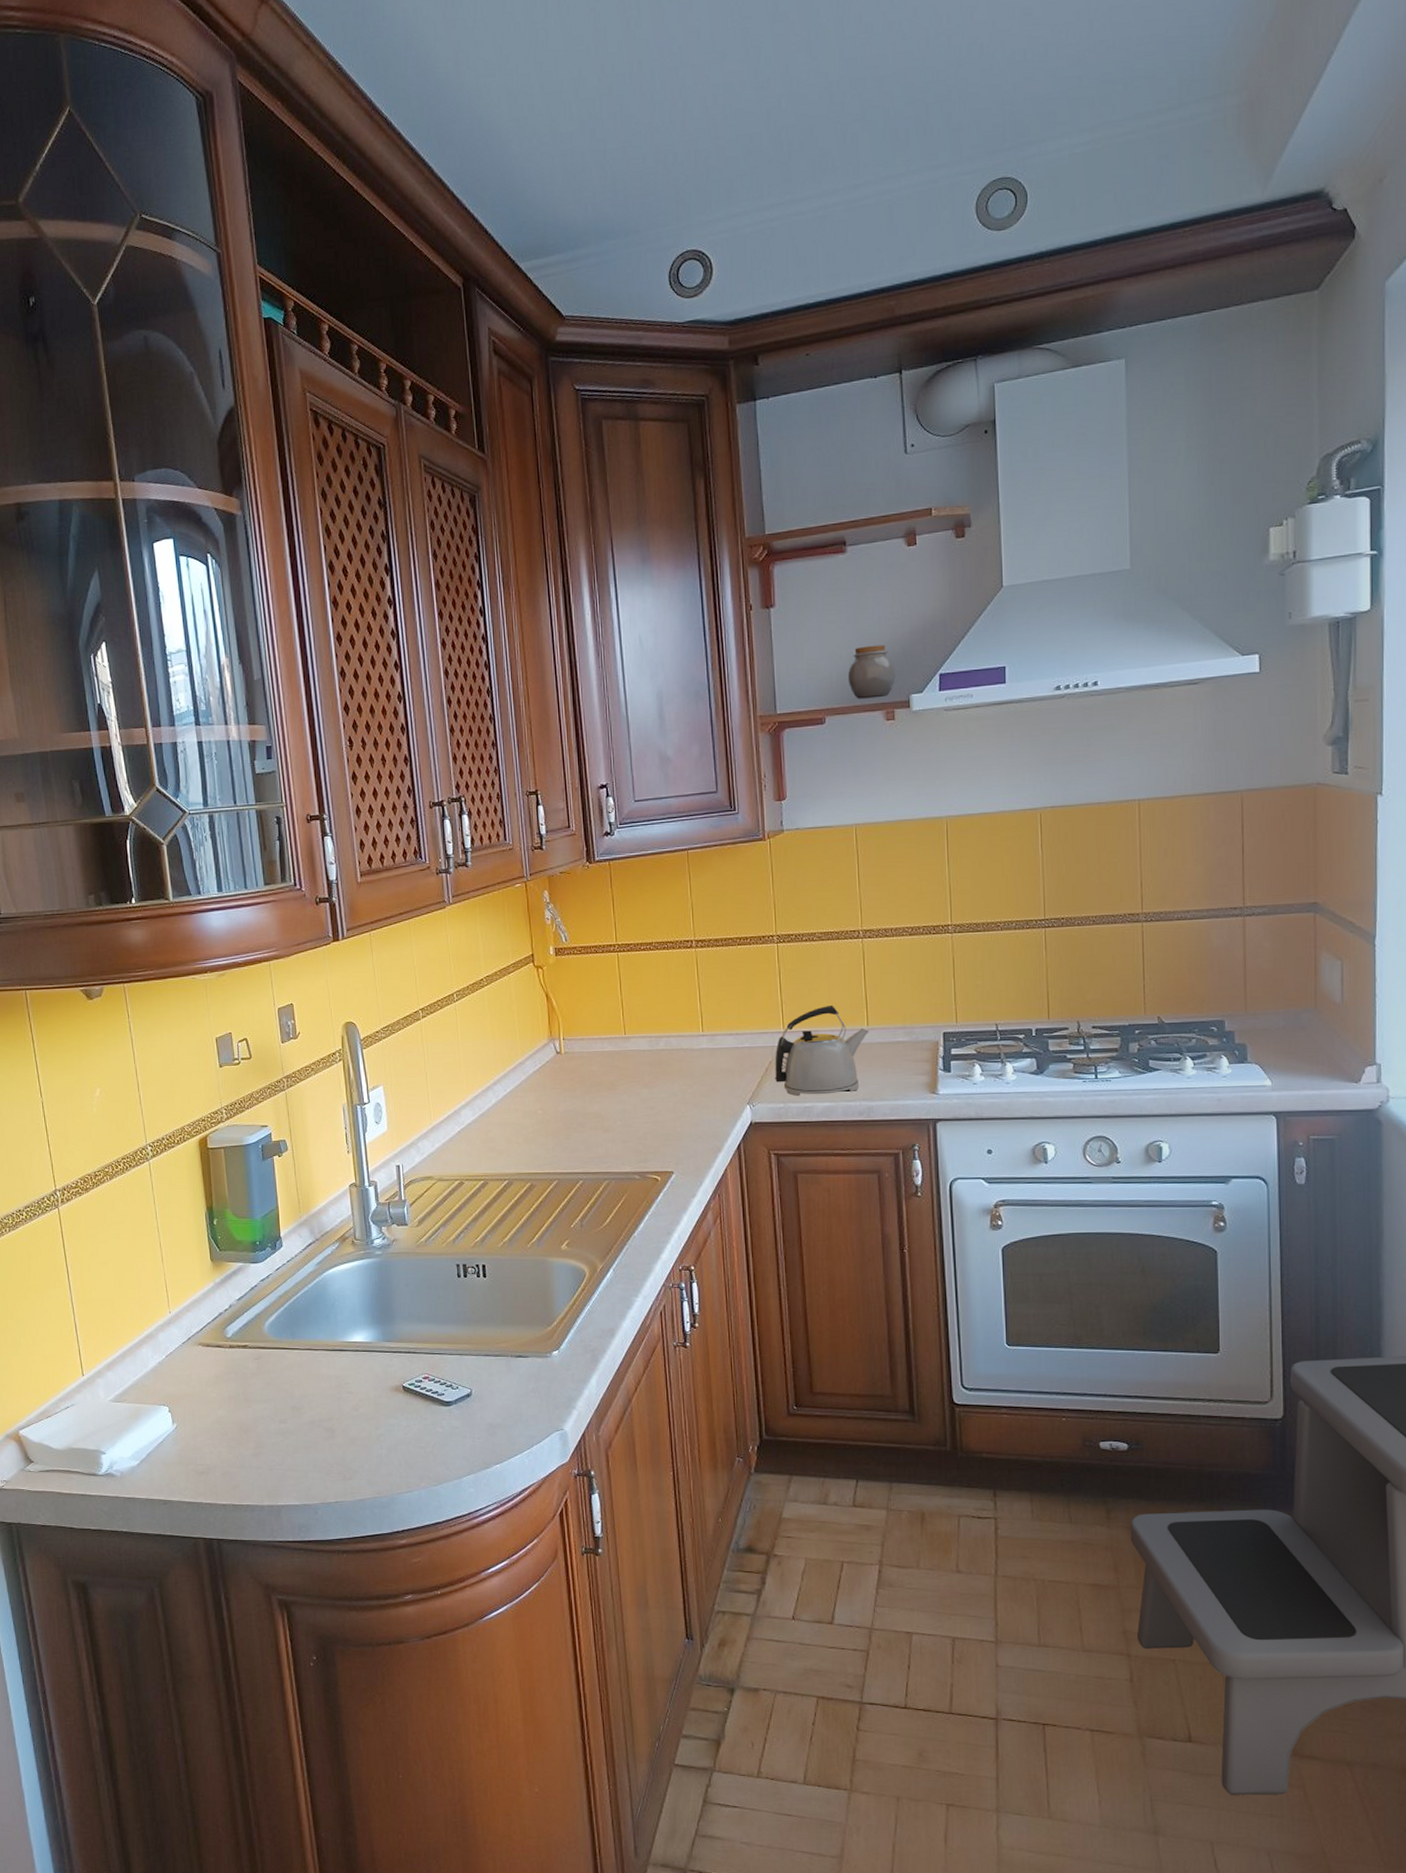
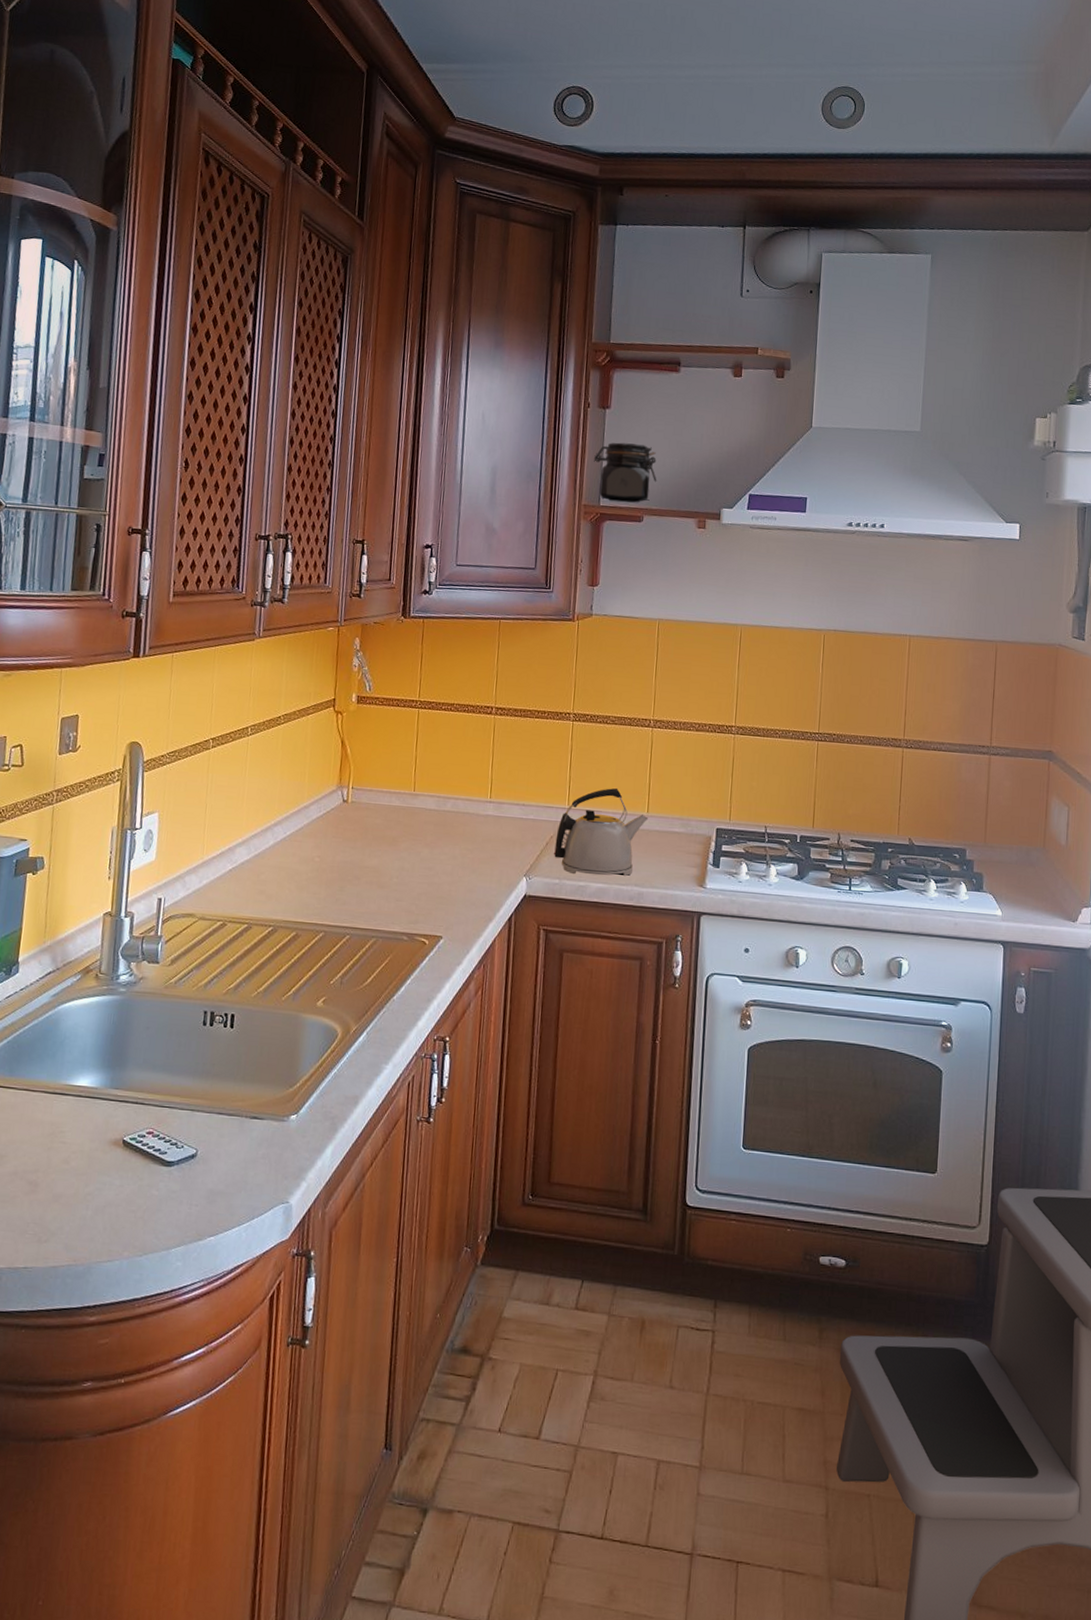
jar: none [764,640,836,708] -> present [594,442,657,503]
jar: present [847,644,896,699] -> none [667,458,711,507]

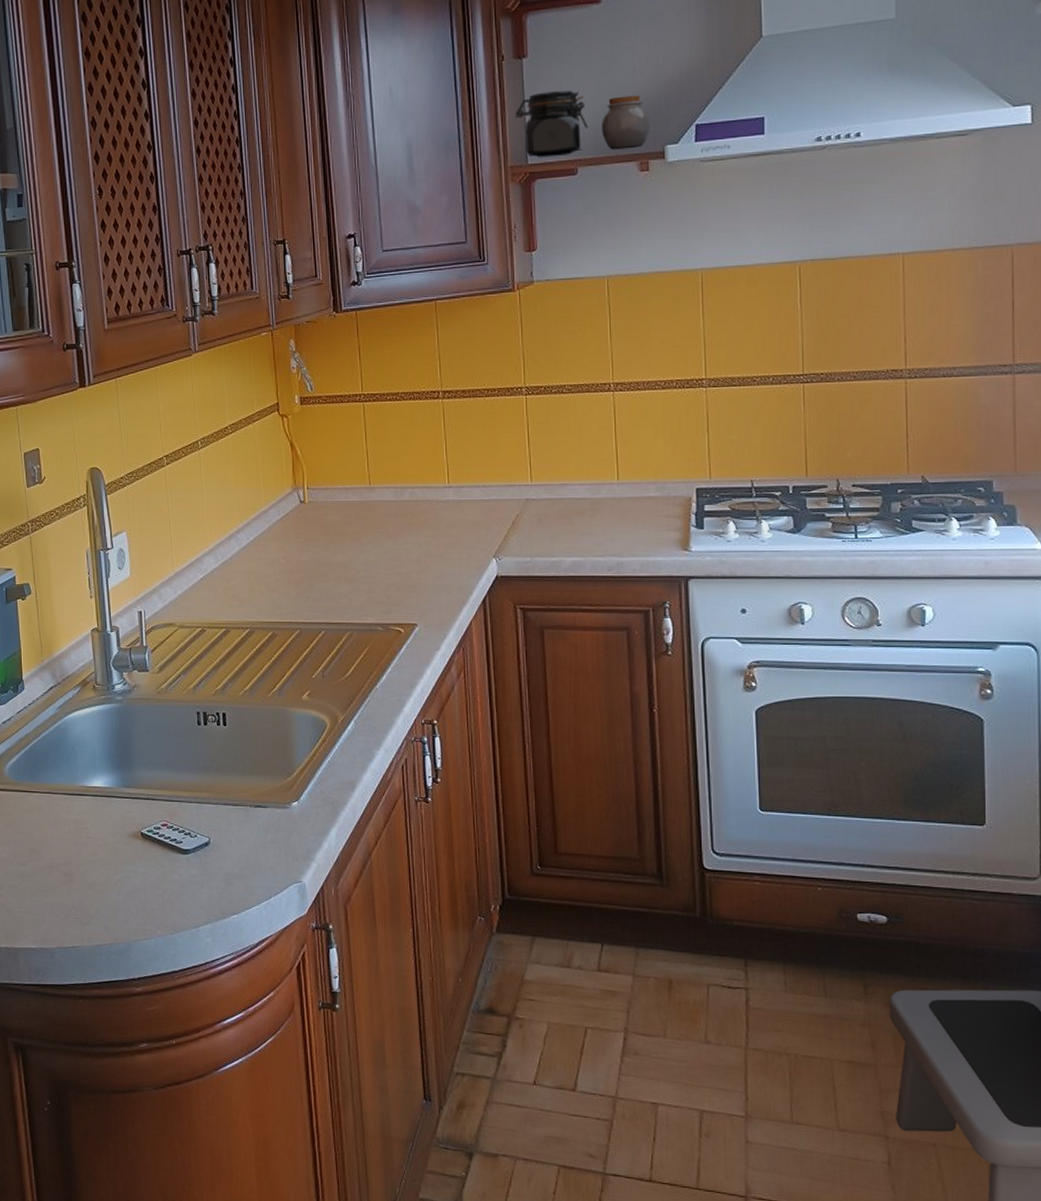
kettle: present [553,787,649,877] -> none [521,458,620,551]
jar: none [667,458,711,507] -> present [601,95,650,150]

